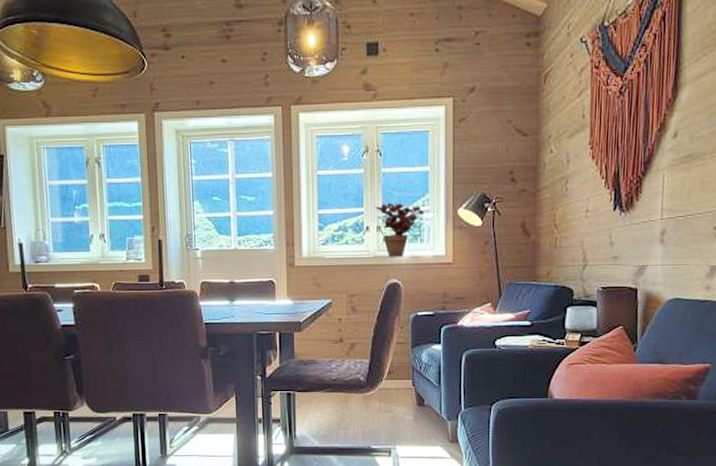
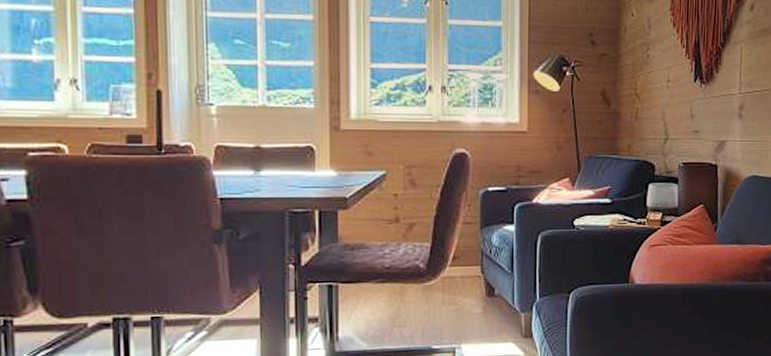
potted plant: present [375,202,424,258] -> none [440,59,496,124]

